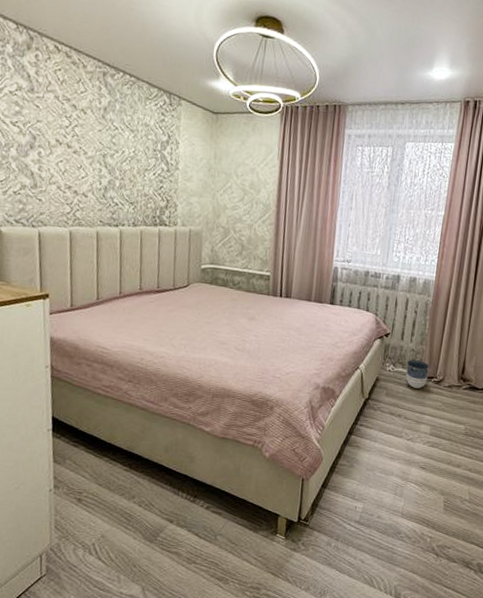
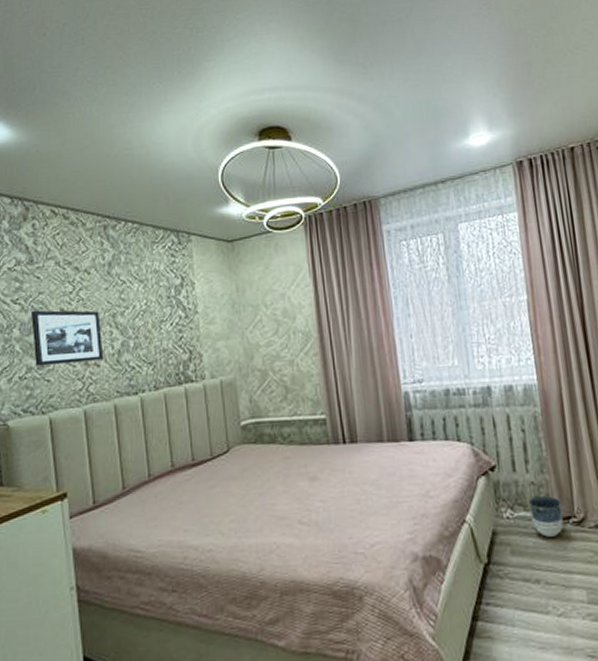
picture frame: none [28,135,92,192] -> present [31,310,104,366]

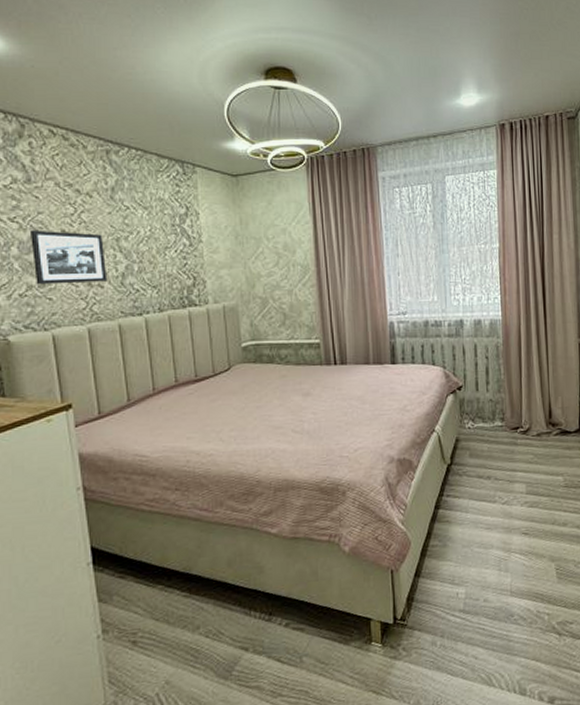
planter: present [528,496,564,537] -> none [486,411,513,443]

